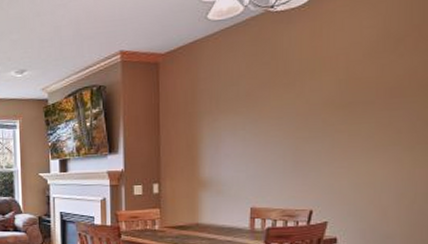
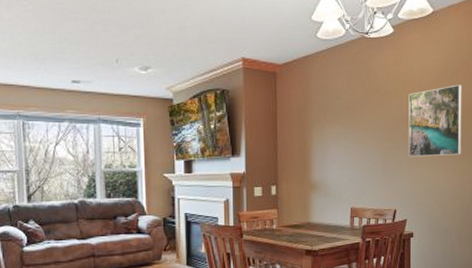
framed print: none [329,54,413,148] -> present [408,84,462,157]

